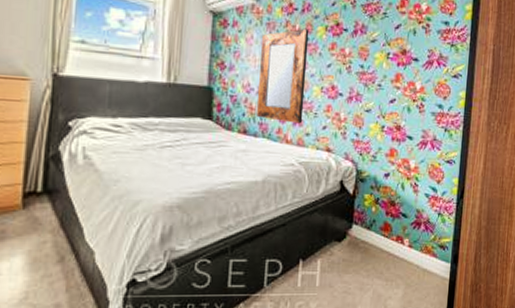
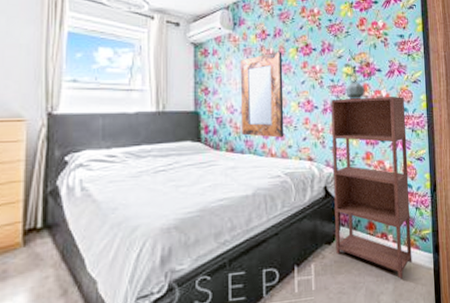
shelving unit: none [345,87,441,285] -> present [331,97,412,279]
potted plant: none [375,46,408,90] -> present [343,60,373,100]

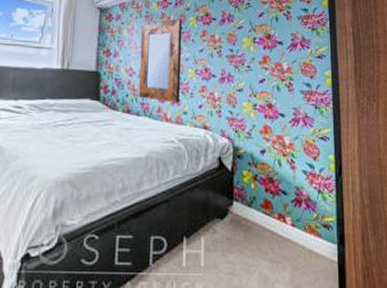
shelving unit: present [331,97,412,279] -> none [228,68,313,268]
potted plant: present [343,60,373,100] -> none [243,31,274,71]

